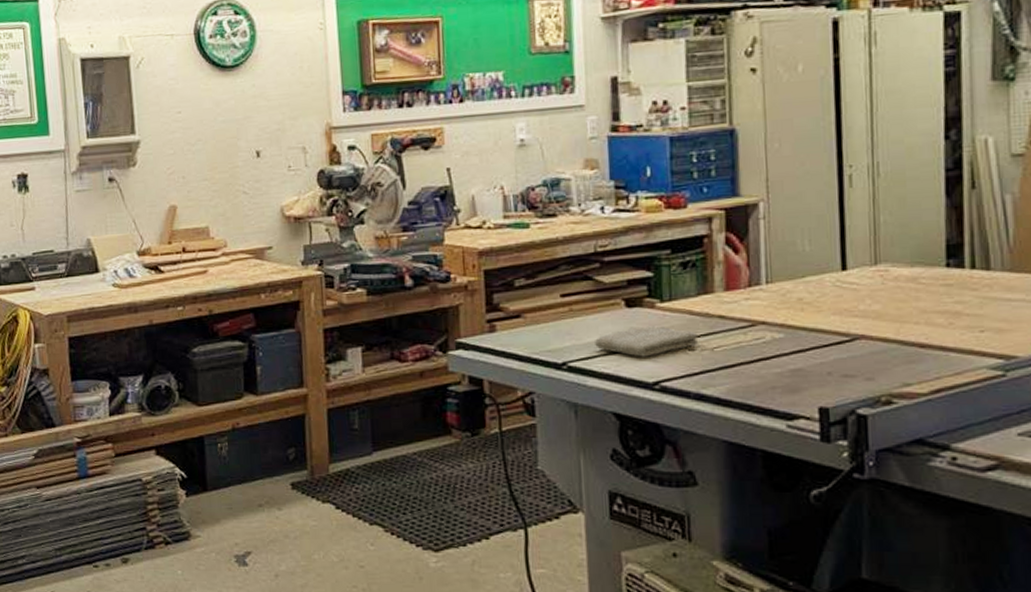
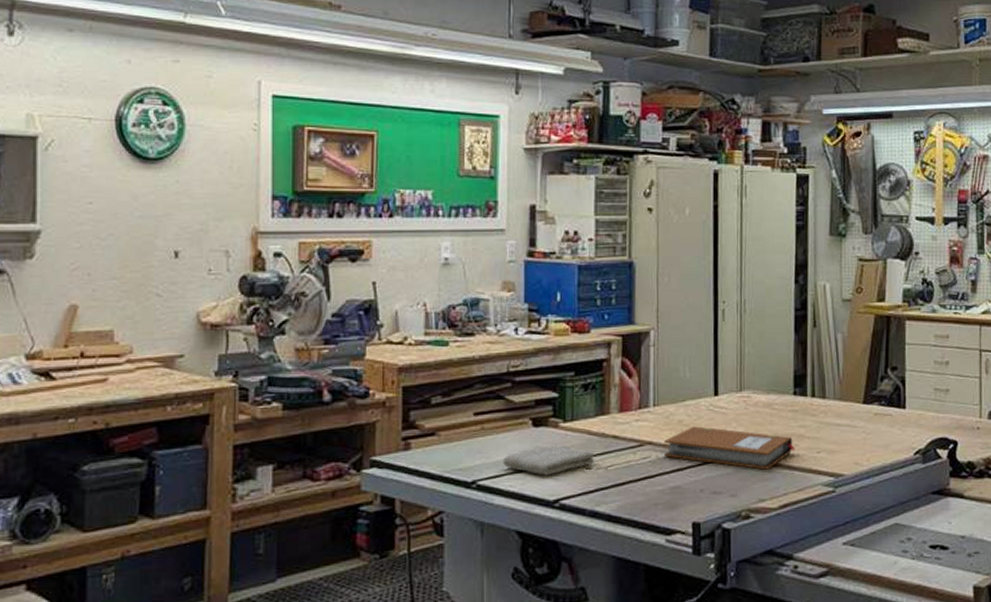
notebook: none [780,304,951,351] -> present [663,426,796,470]

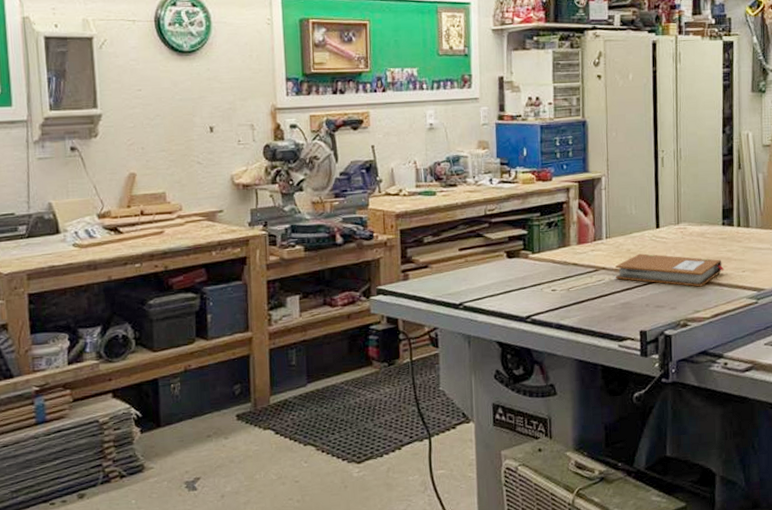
washcloth: present [503,445,595,476] -> none [484,272,559,297]

